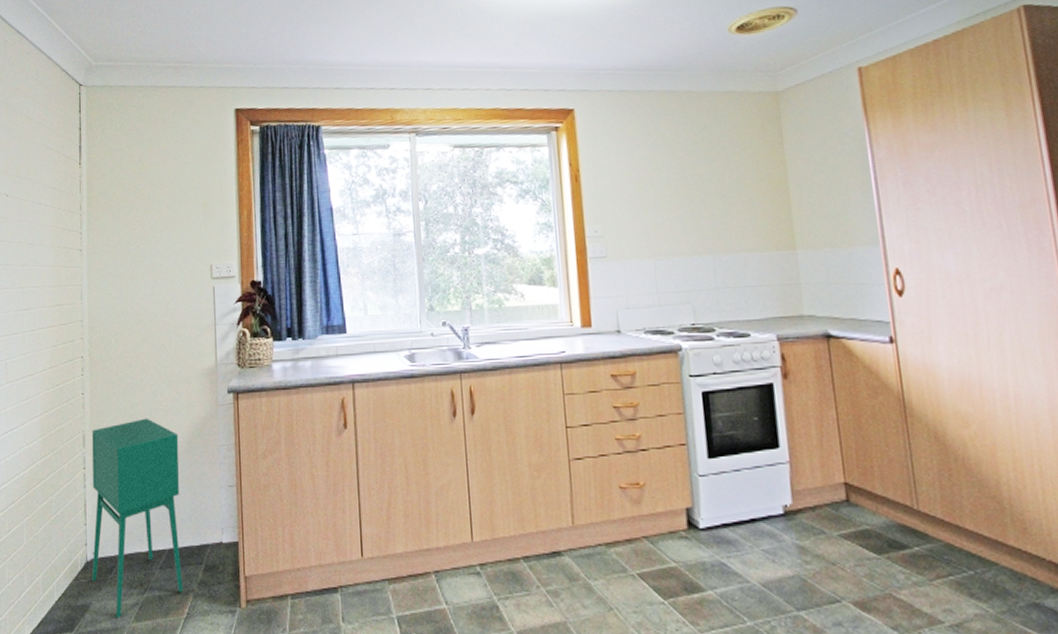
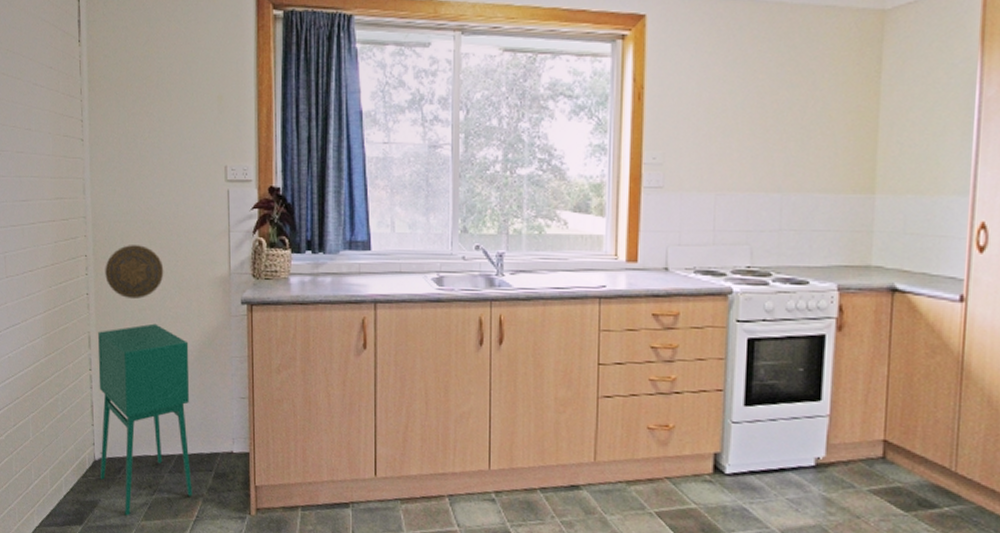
decorative plate: none [100,343,155,395] -> present [105,245,164,299]

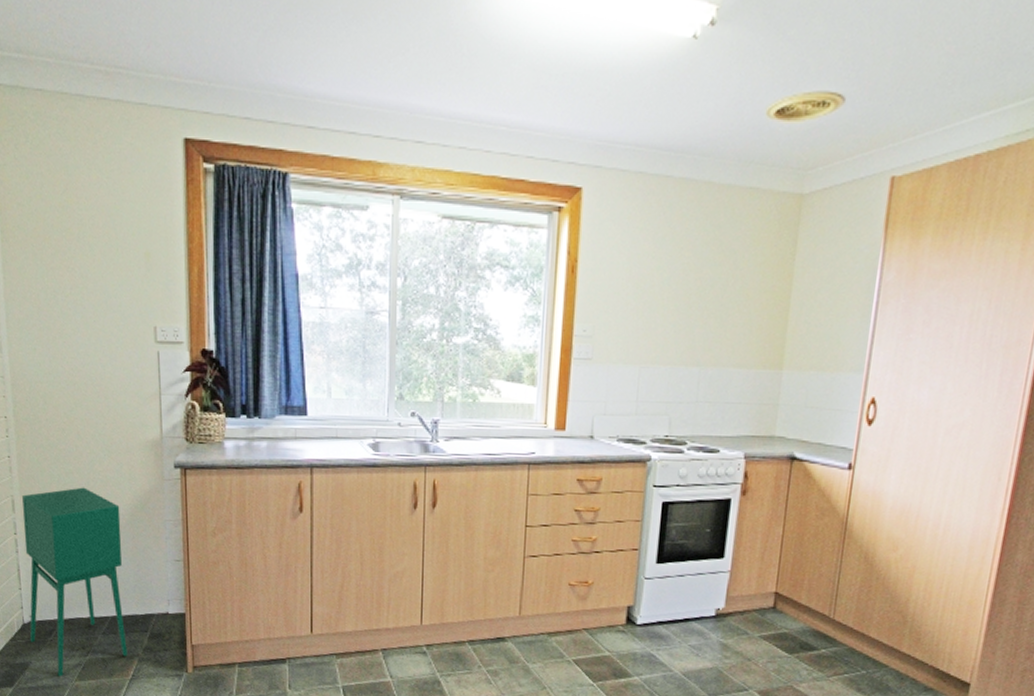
decorative plate: present [105,245,164,299] -> none [27,406,92,462]

